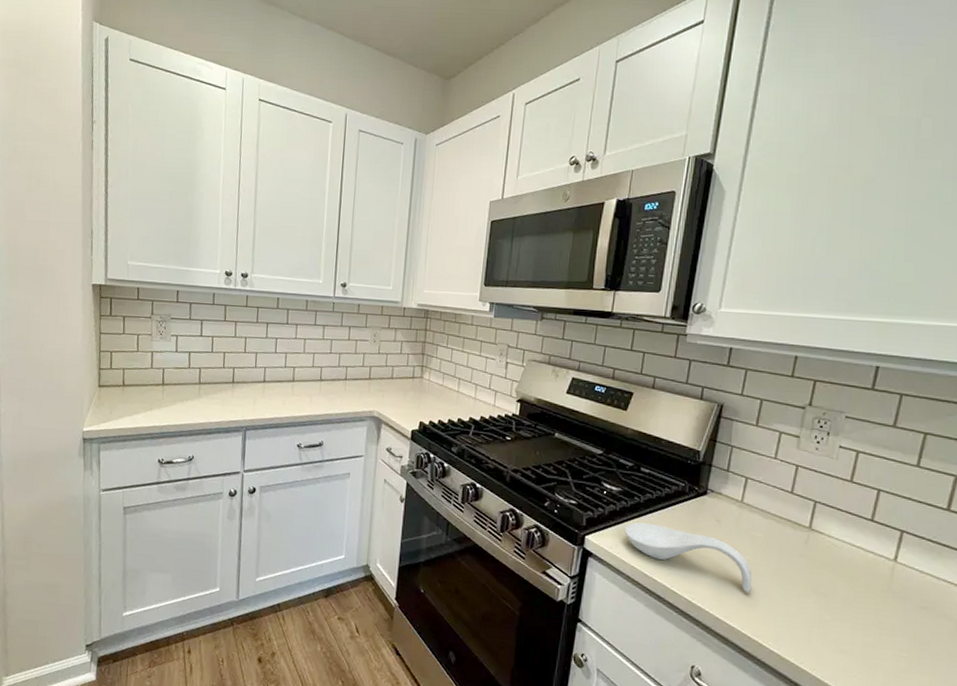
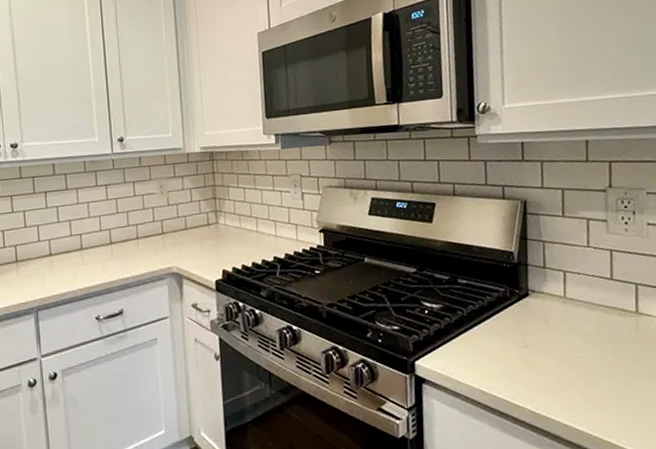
spoon rest: present [624,522,752,593] -> none [453,336,593,393]

